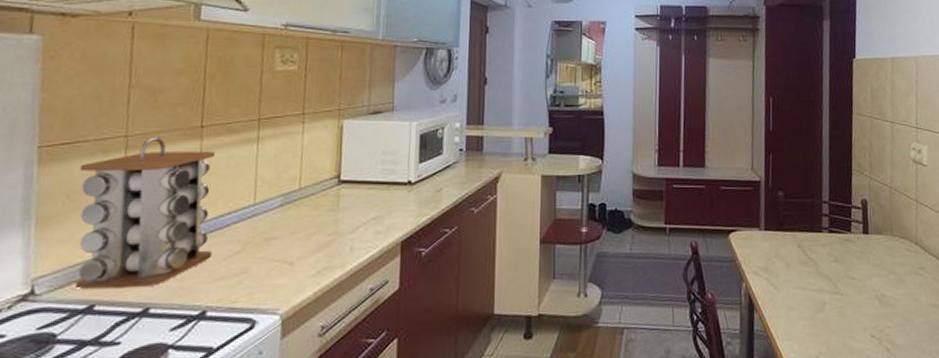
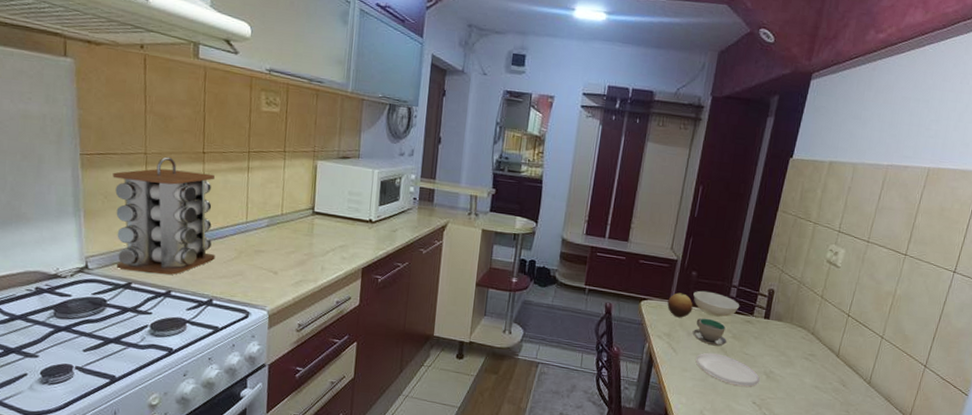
fruit: none [758,218,786,247] -> present [667,292,693,318]
bowl: none [784,211,835,240] -> present [693,290,740,317]
cup: none [790,243,830,275] -> present [692,318,727,346]
plate: none [800,282,873,320] -> present [695,352,760,388]

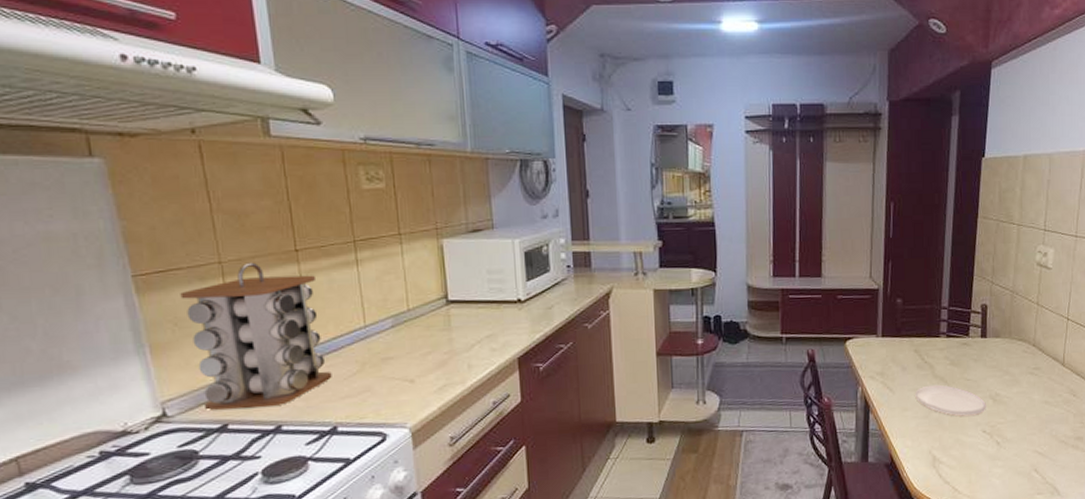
fruit: present [667,292,693,318] -> none [875,325,904,353]
cup: present [692,318,727,346] -> none [907,348,946,377]
bowl: present [693,290,740,317] -> none [902,318,954,345]

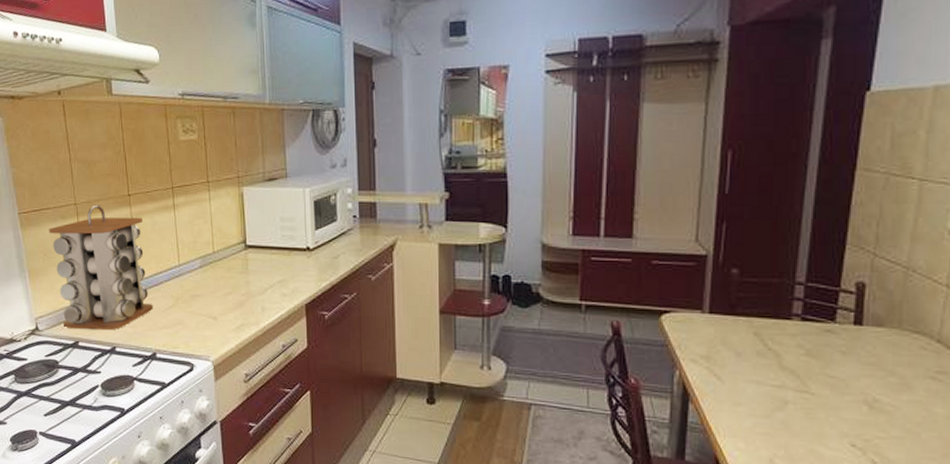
plate: present [915,384,986,417] -> none [753,378,858,425]

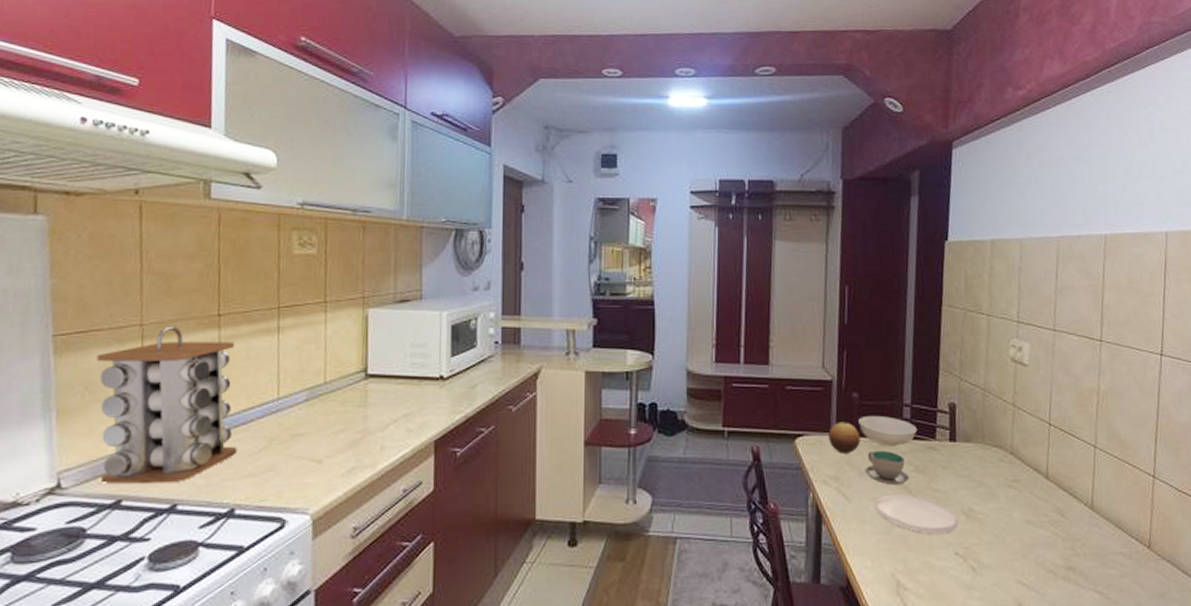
fruit: none [700,299,739,333] -> present [828,422,861,454]
bowl: none [737,293,812,328] -> present [858,415,918,447]
cup: none [742,330,799,369] -> present [864,450,910,485]
plate: none [753,378,858,425] -> present [874,494,958,535]

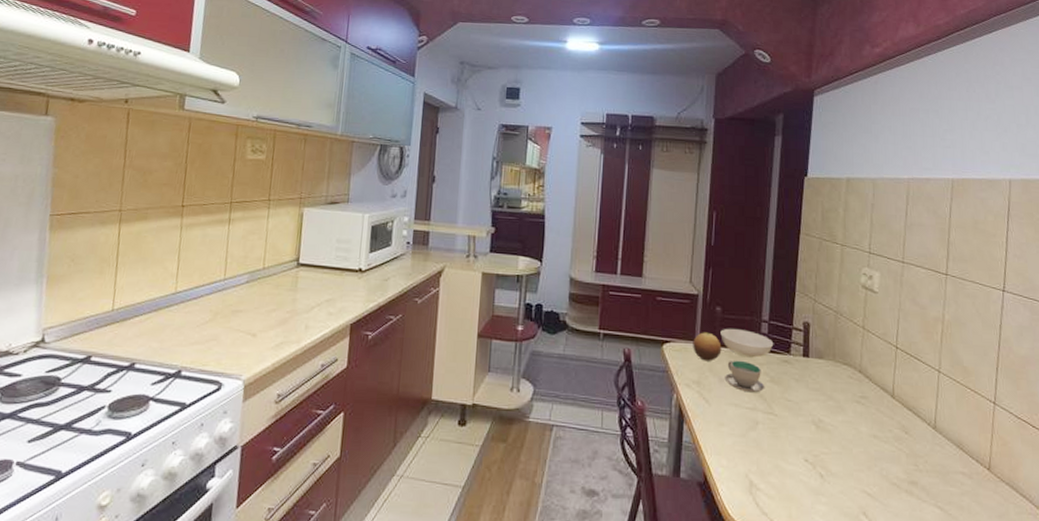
spice rack: present [96,326,237,484] -> none [77,212,193,344]
plate: present [874,494,958,535] -> none [732,401,808,442]

